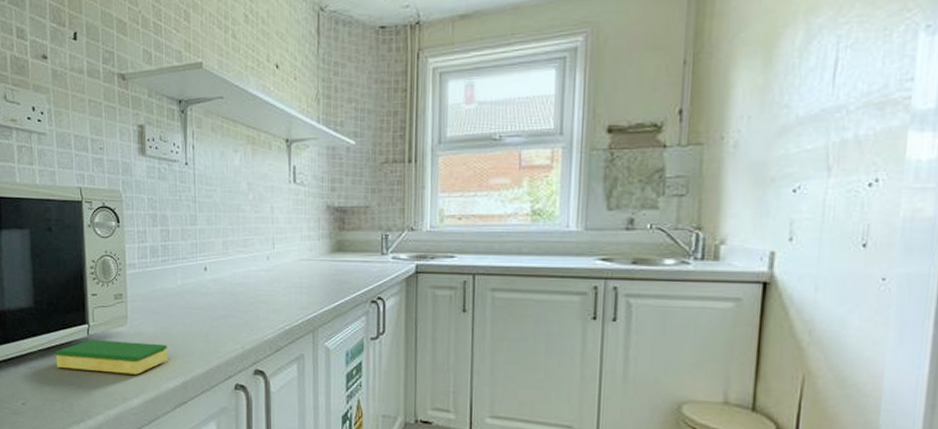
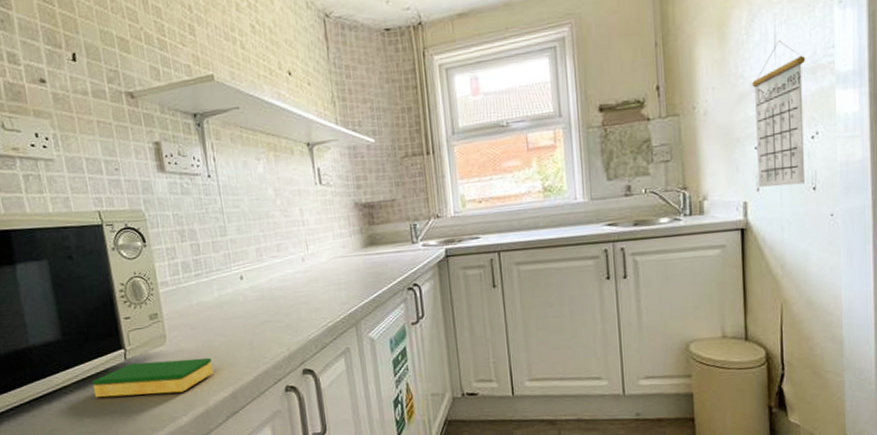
calendar: none [791,68,874,239] -> present [752,40,806,187]

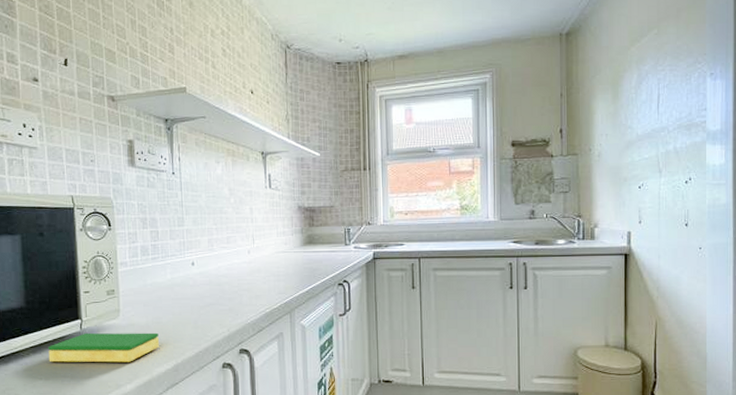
calendar: present [752,40,806,187] -> none [638,101,683,221]

